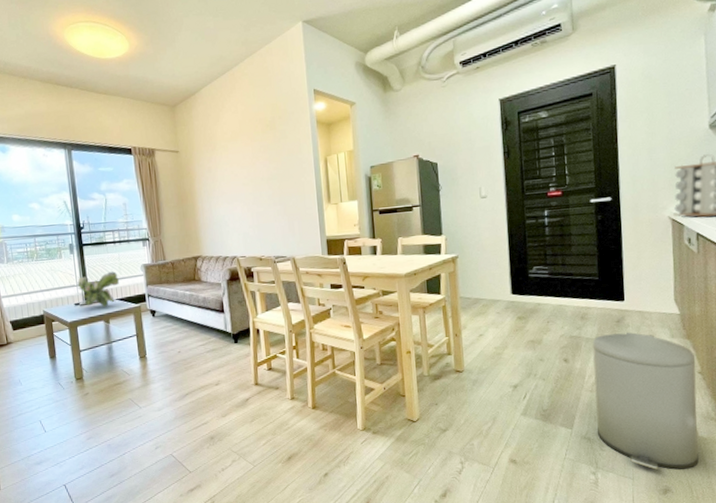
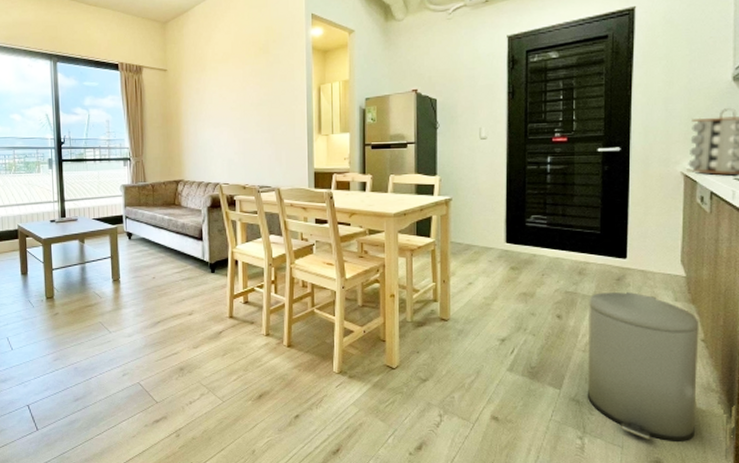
decorative plant: present [77,271,120,307] -> none [54,190,98,226]

